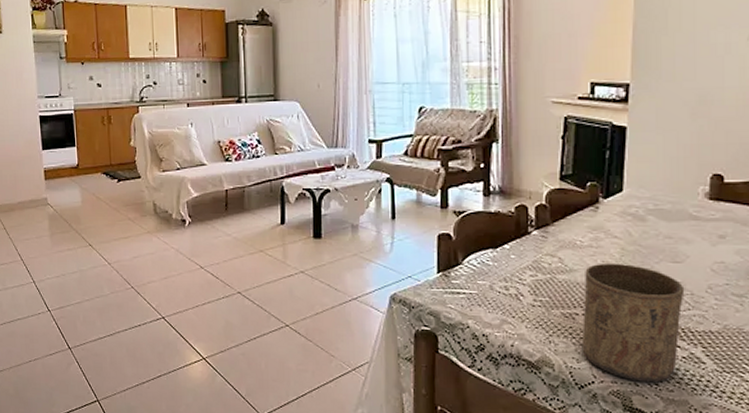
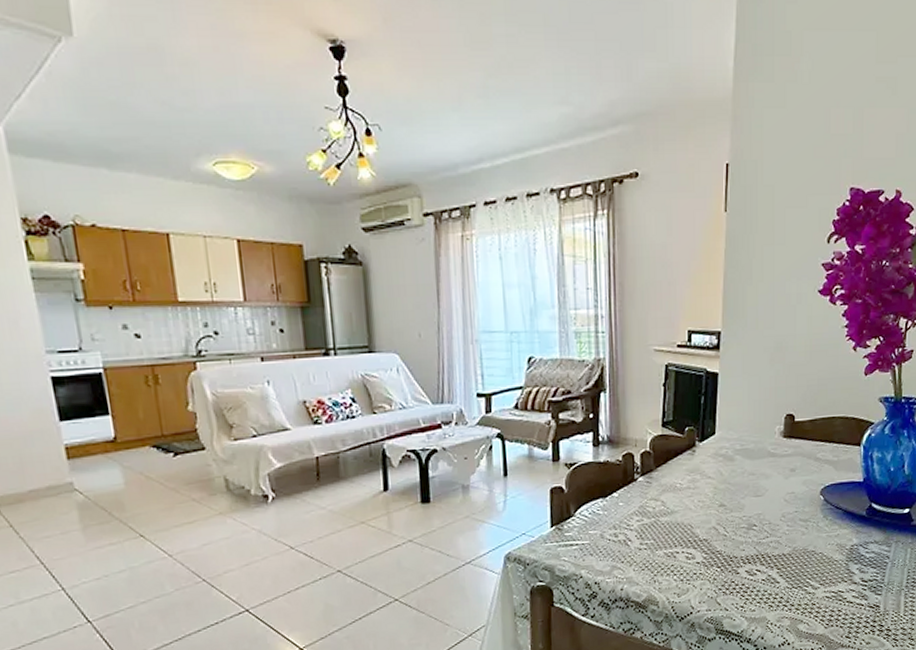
cup: present [581,263,685,383] -> none [681,501,764,607]

